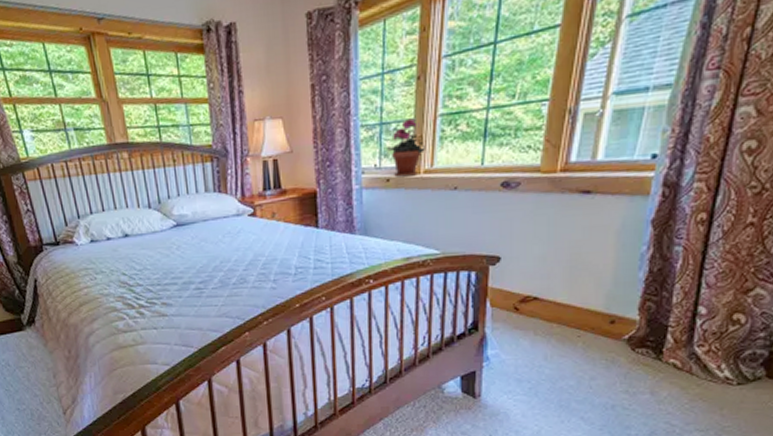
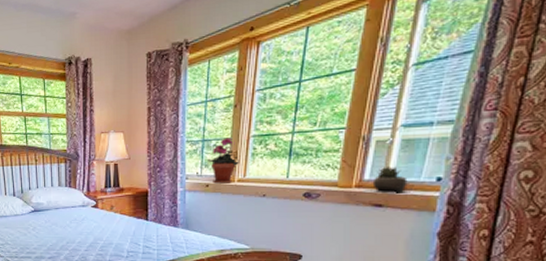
succulent plant: none [572,142,623,178] -> present [366,165,411,194]

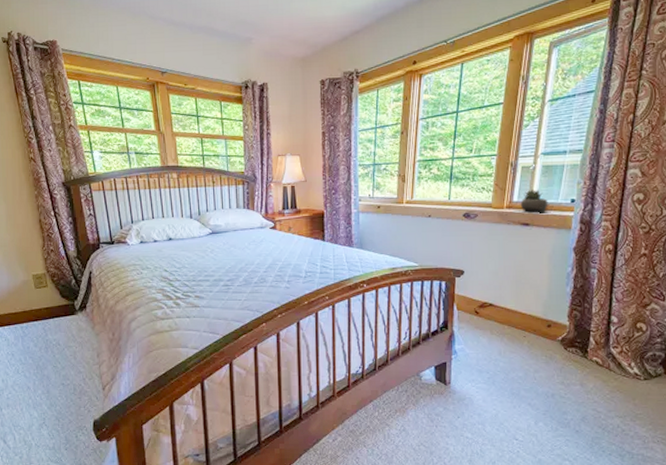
potted plant: present [207,137,239,185] -> none [378,162,407,206]

